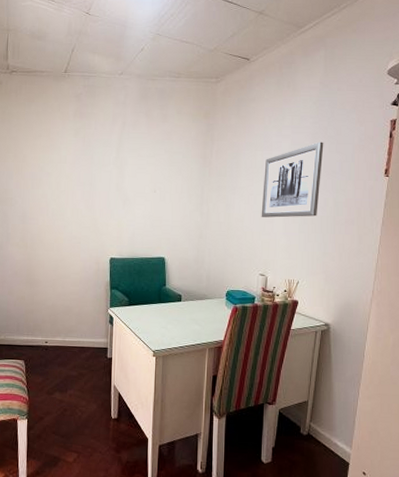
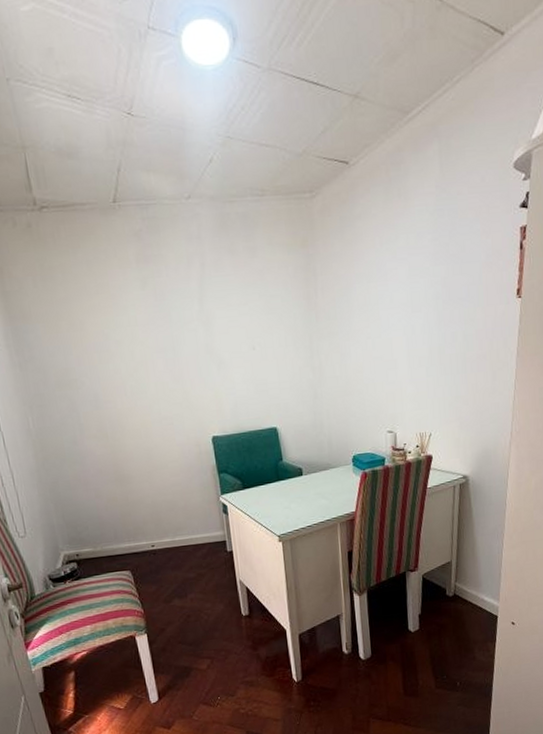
wall art: present [261,141,324,218] -> none [380,263,447,364]

